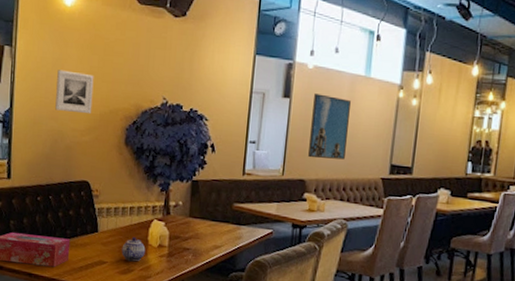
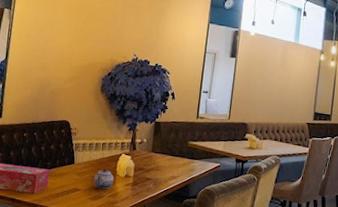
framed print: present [55,70,94,114] -> none [44,29,78,66]
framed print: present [308,93,351,160] -> none [250,55,283,108]

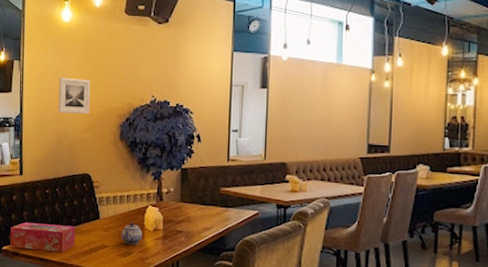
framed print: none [44,29,78,66] -> present [58,77,91,115]

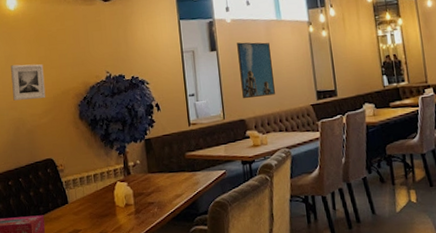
teapot: present [121,222,143,245] -> none [92,201,115,225]
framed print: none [288,83,325,142] -> present [237,42,275,99]

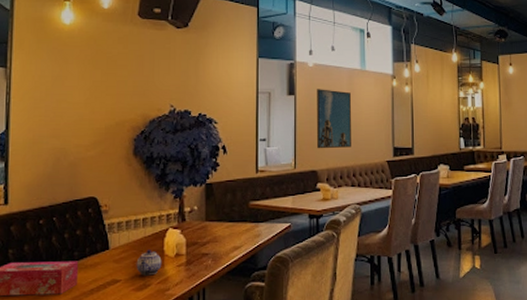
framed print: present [11,64,46,101] -> none [57,87,97,129]
teapot: none [92,201,115,225] -> present [136,249,162,276]

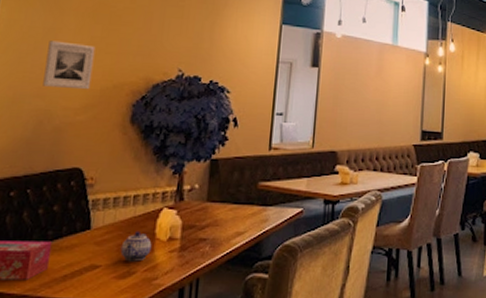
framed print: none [57,87,97,129] -> present [43,40,96,90]
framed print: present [317,89,351,149] -> none [339,62,380,128]

